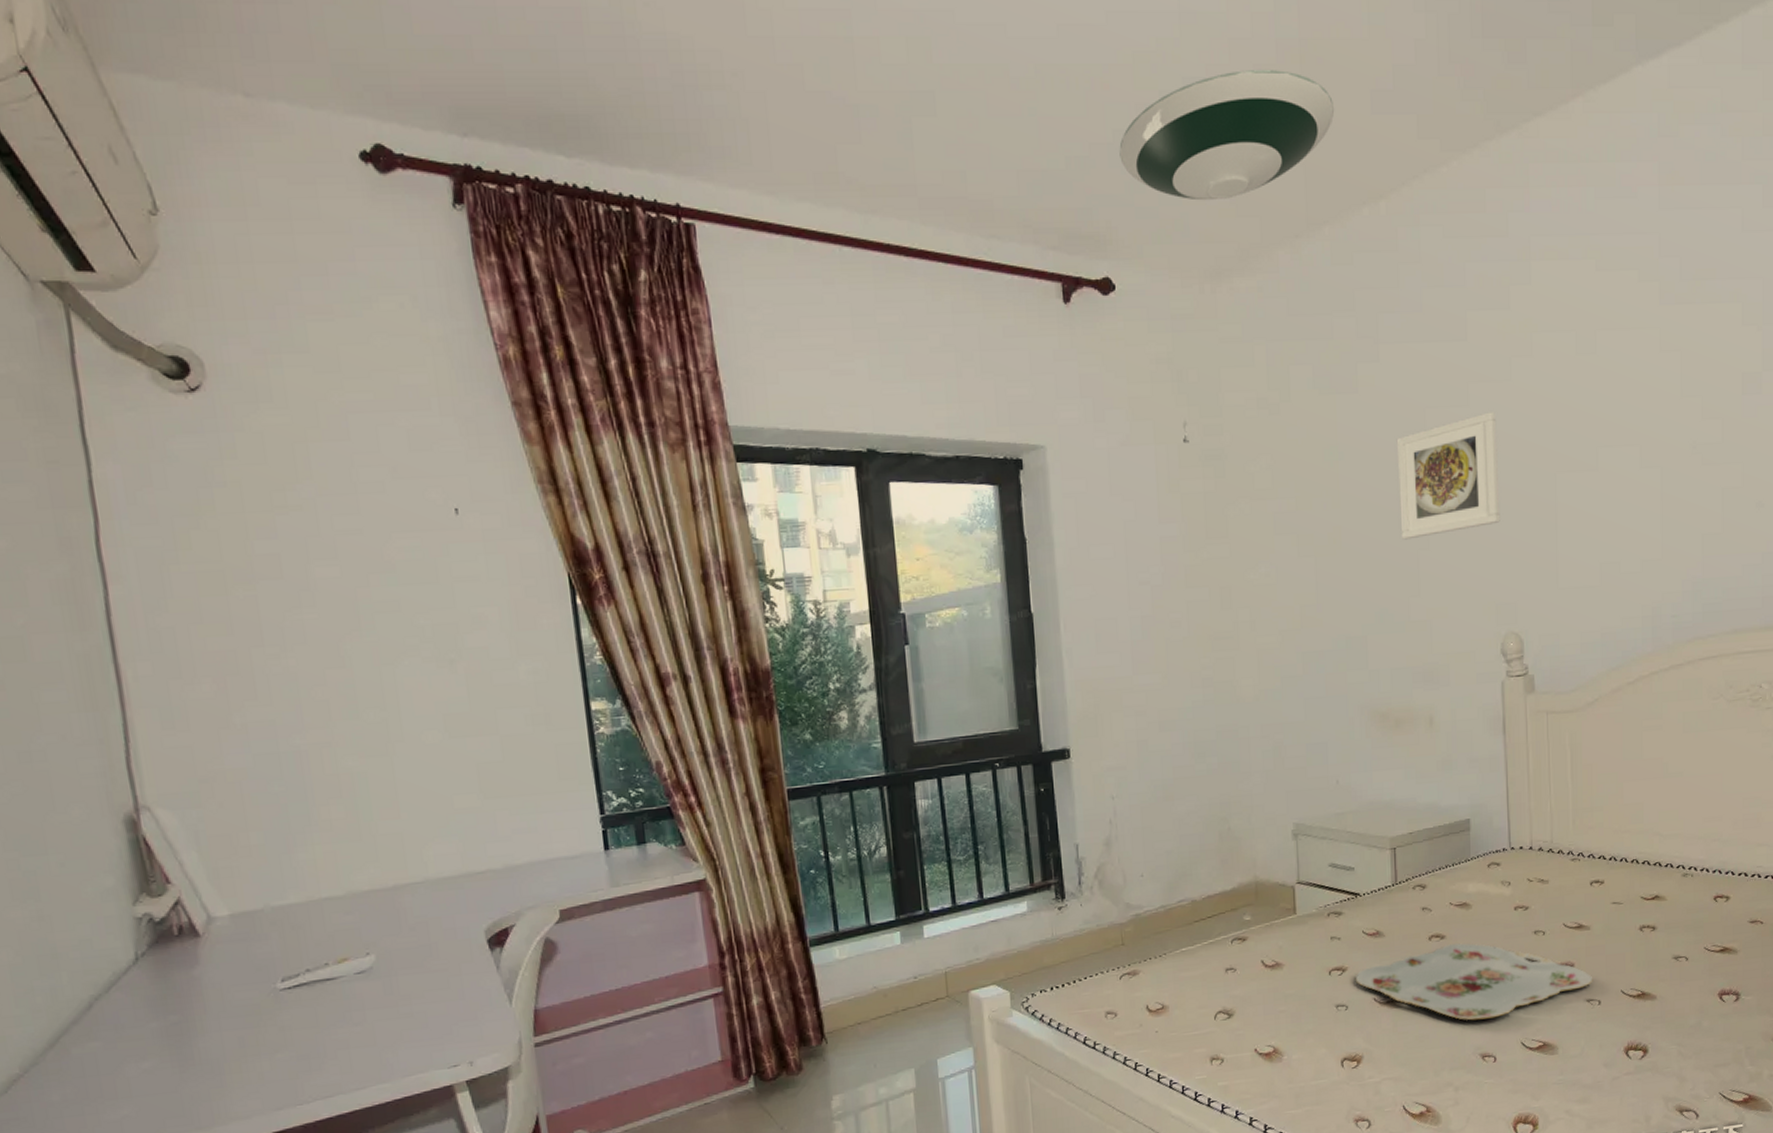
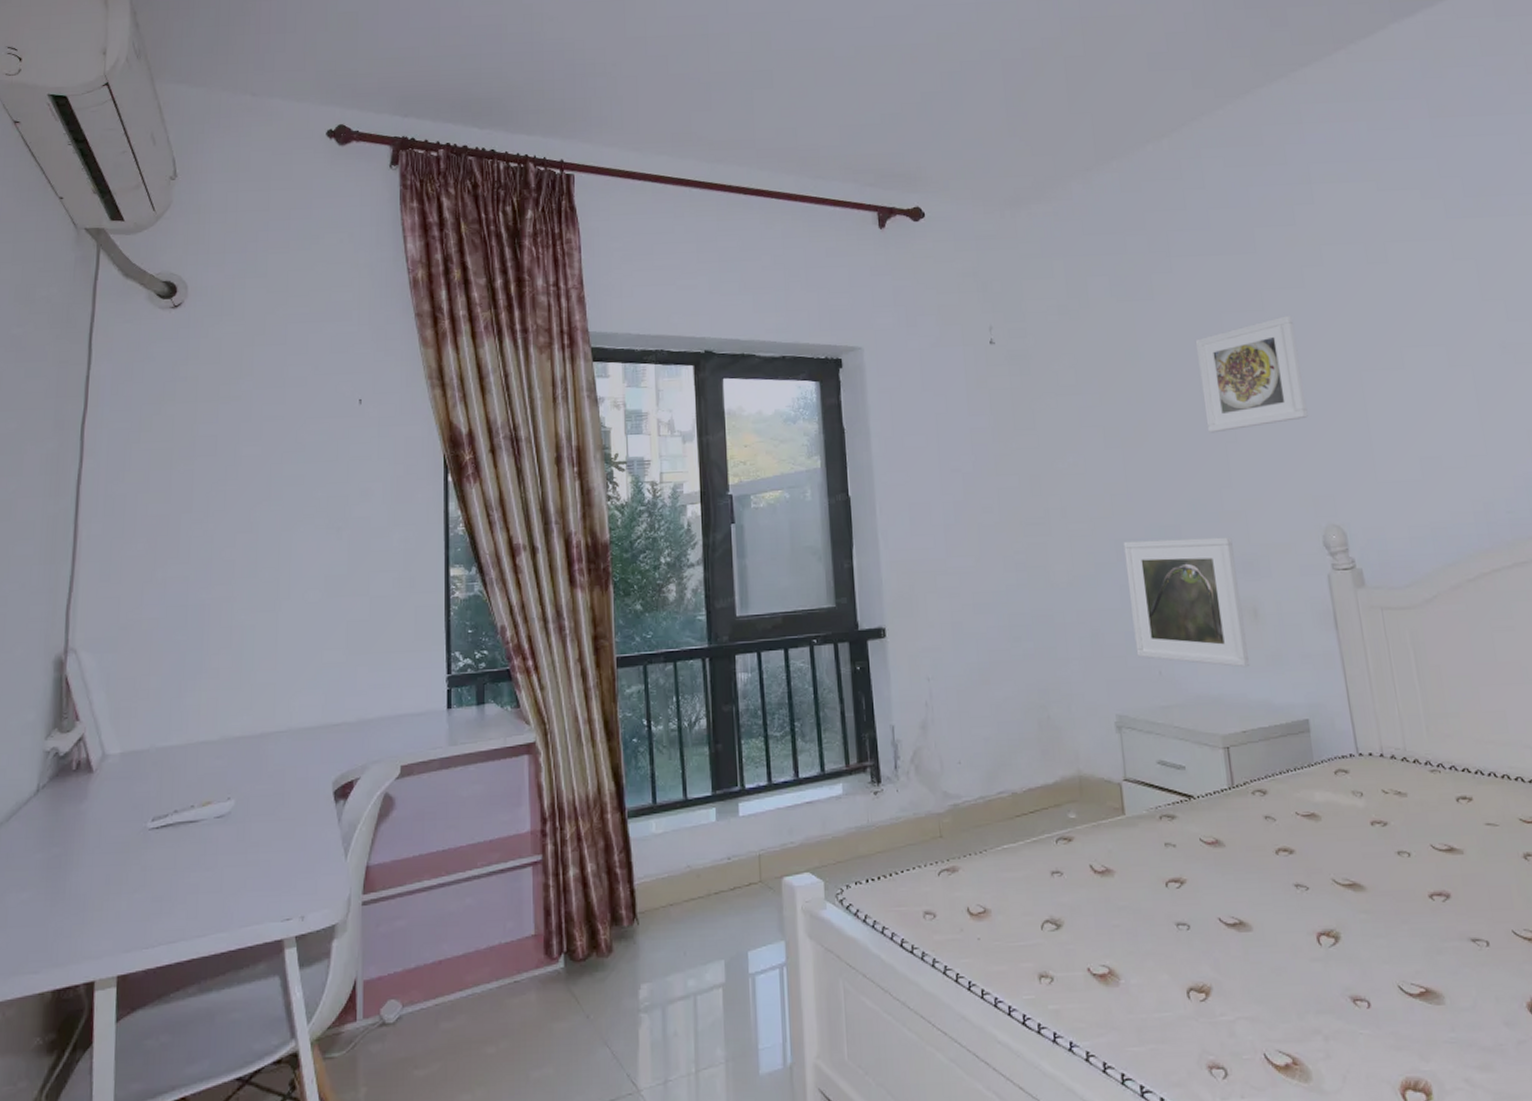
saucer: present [1119,70,1335,201] -> none [927,41,1116,144]
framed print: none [1310,646,1421,774] -> present [1123,537,1249,668]
serving tray: present [1355,943,1593,1021] -> none [1195,860,1476,954]

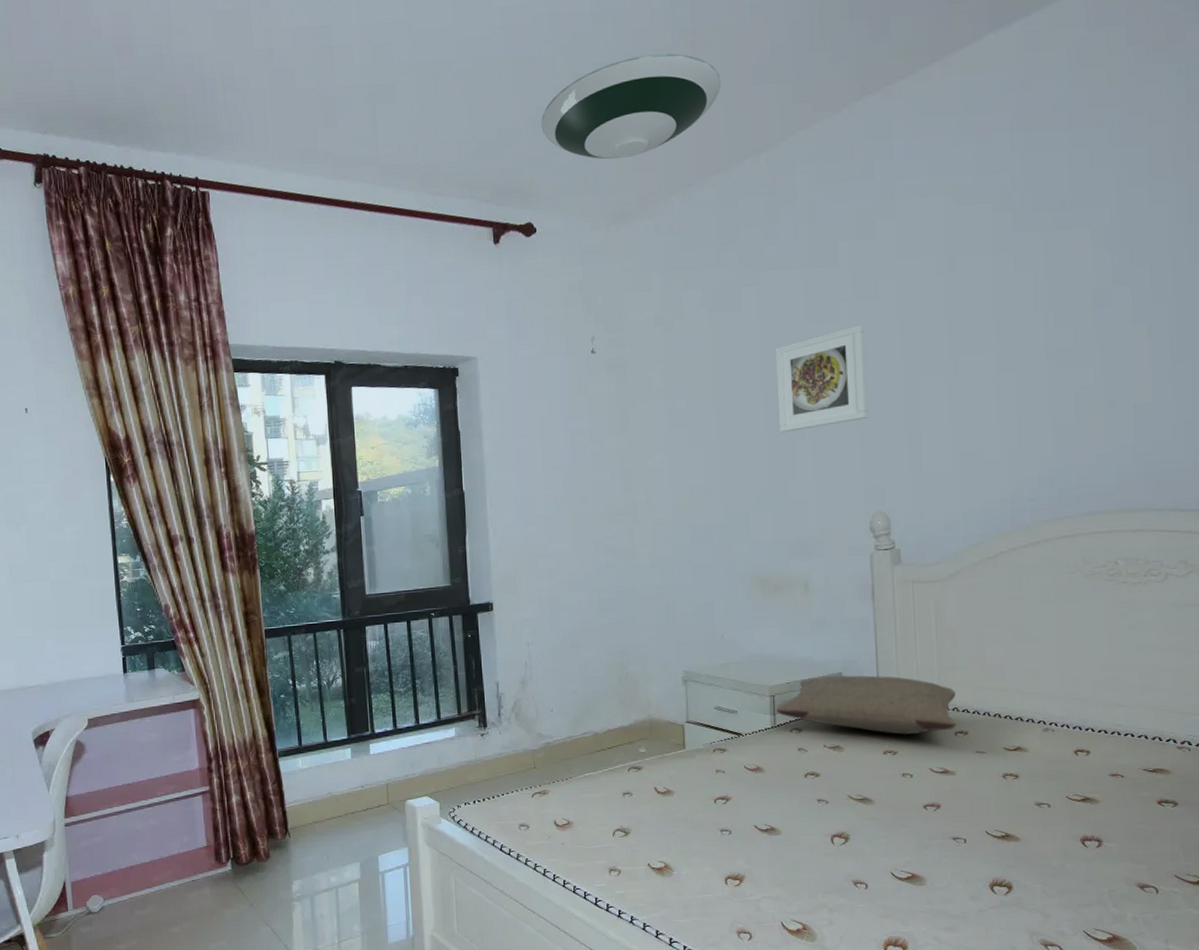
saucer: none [927,41,1116,144] -> present [541,53,722,160]
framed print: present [1123,537,1249,668] -> none [699,523,797,632]
pillow: none [1232,723,1457,800] -> present [776,675,956,735]

